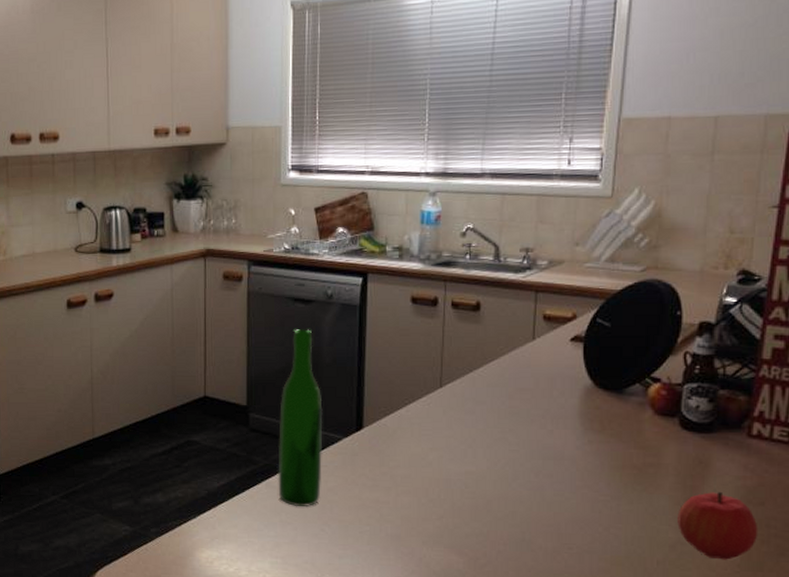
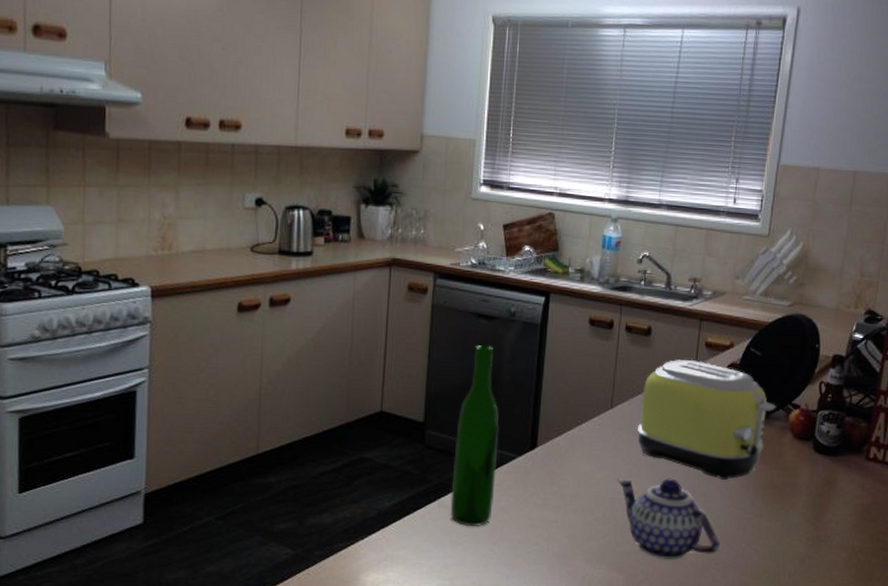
teapot: none [451,458,573,543] -> present [617,478,721,559]
toaster: none [470,335,631,460] -> present [637,360,776,480]
fruit: present [677,491,758,560] -> none [807,509,871,572]

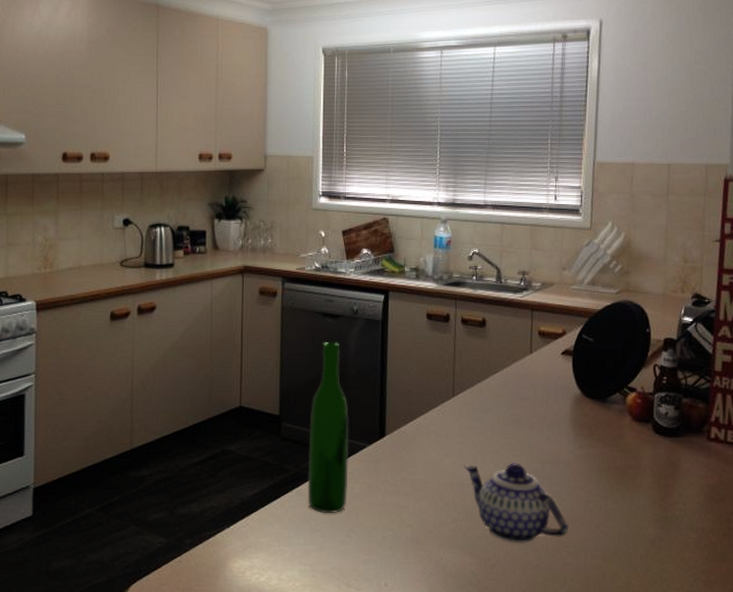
toaster: present [637,360,776,480] -> none [479,349,612,463]

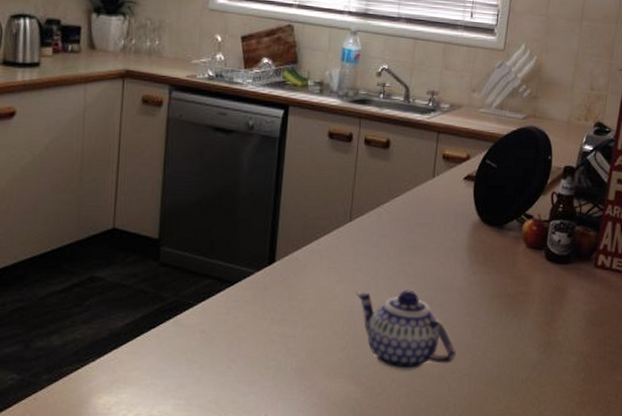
wine bottle: present [307,342,349,514] -> none [186,160,237,345]

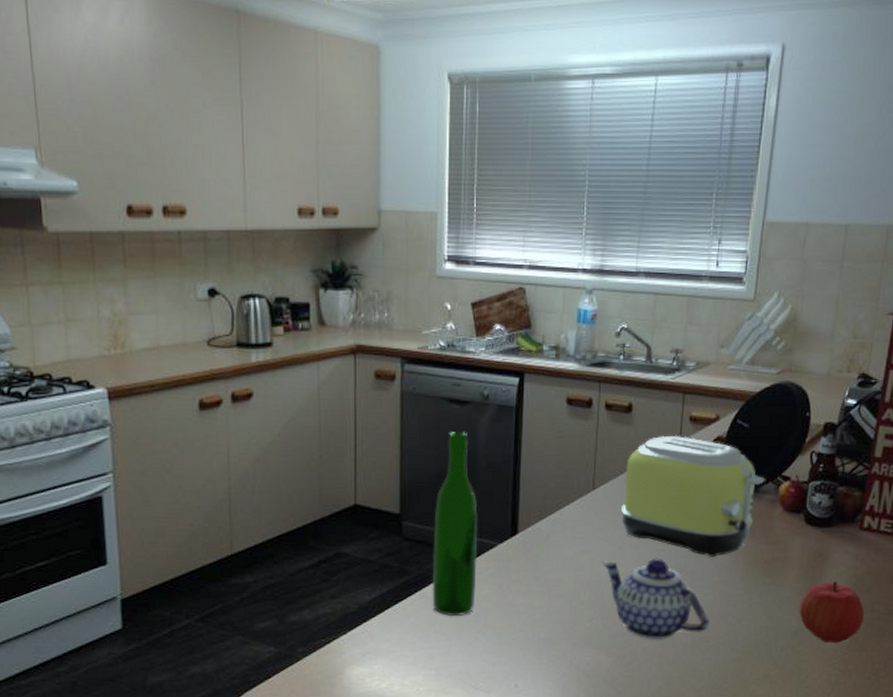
wine bottle: none [186,160,237,345] -> present [432,432,478,617]
toaster: none [375,172,510,290] -> present [620,436,765,557]
fruit: none [539,315,598,376] -> present [799,580,865,643]

